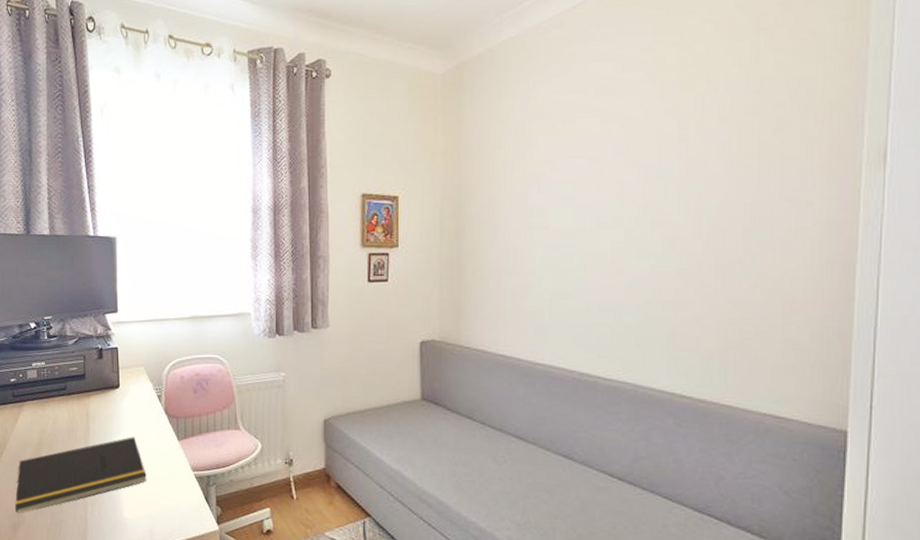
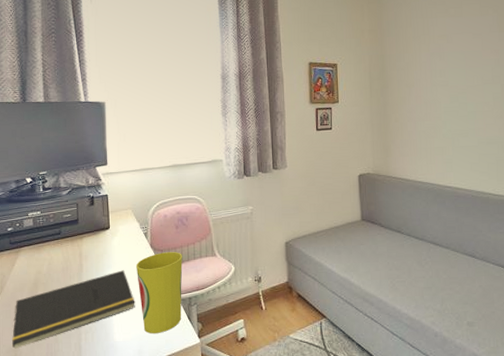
cup: none [147,420,201,514] -> present [135,252,183,334]

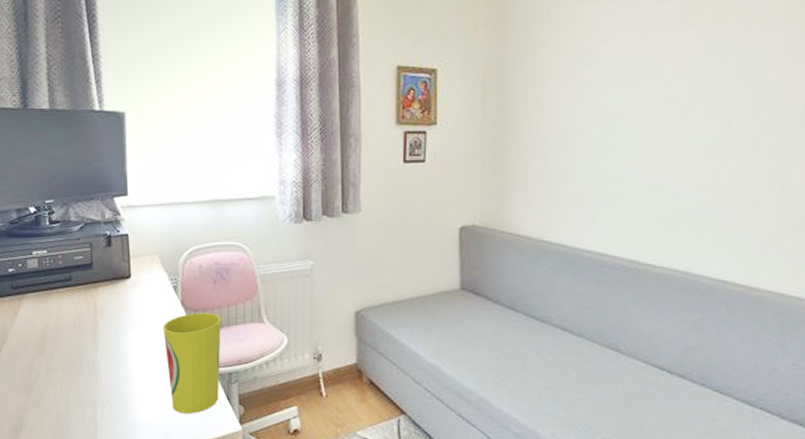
notepad: present [12,270,135,348] -> none [16,331,162,415]

